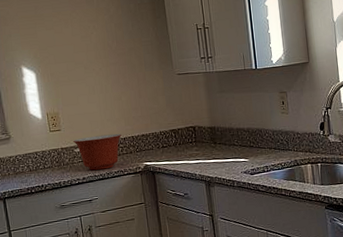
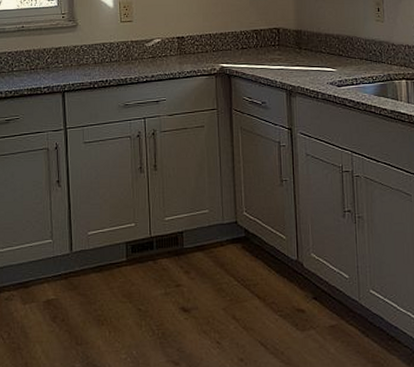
mixing bowl: present [73,133,122,171] -> none [145,29,198,68]

